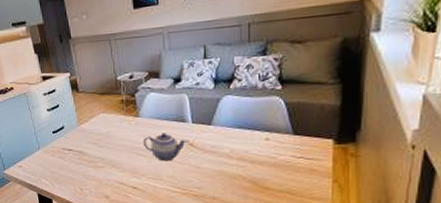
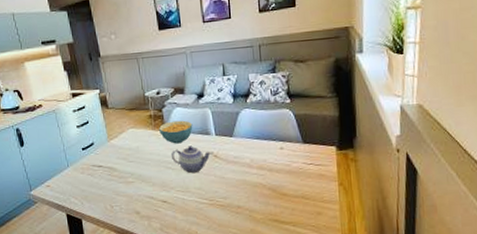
cereal bowl: none [131,106,168,131] -> present [159,120,193,144]

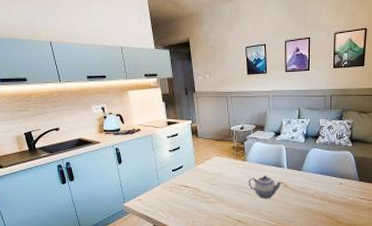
cereal bowl: present [159,120,193,144] -> none [240,153,269,173]

